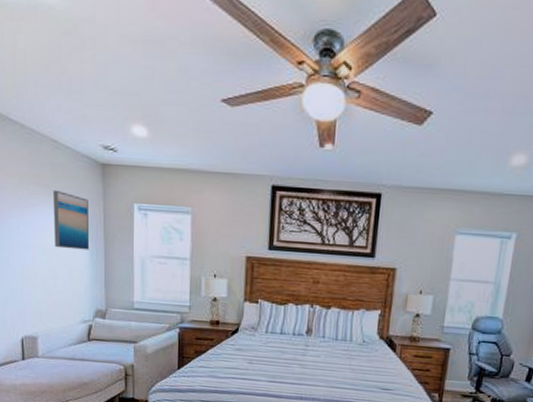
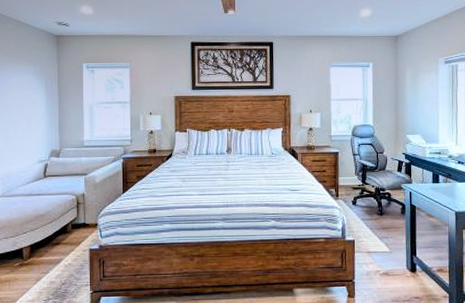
wall art: present [52,189,90,250] -> none [15,57,46,103]

